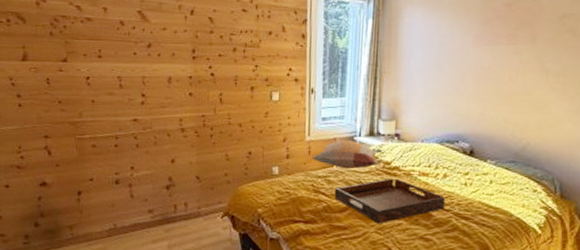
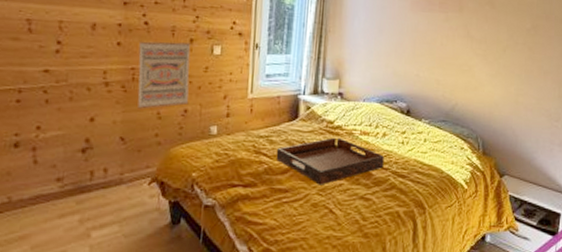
wall art: none [207,90,252,152] -> present [137,41,191,109]
decorative pillow: present [312,140,383,170] -> none [254,98,326,129]

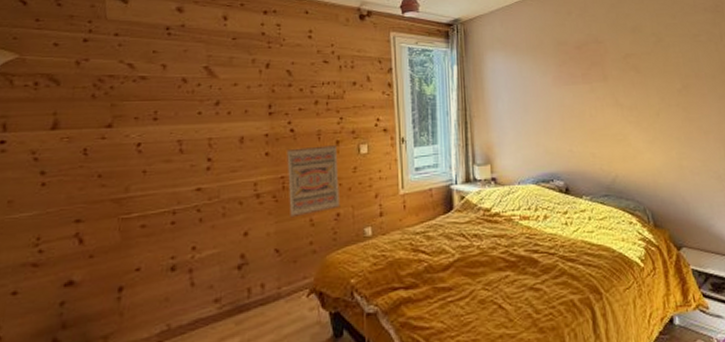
serving tray: present [276,137,384,185] -> none [435,225,550,279]

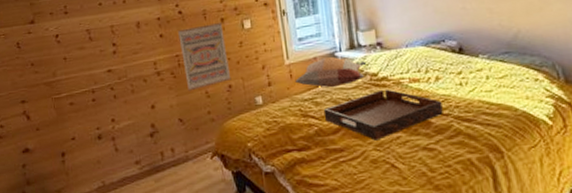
decorative pillow: none [408,190,481,222] -> present [295,57,367,88]
serving tray: none [435,225,550,279] -> present [323,89,443,141]

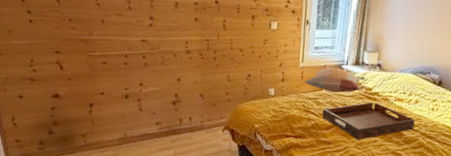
wall art: present [178,23,232,91] -> none [211,17,253,73]

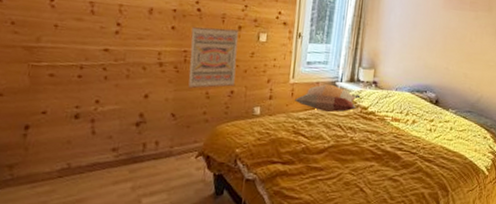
wall art: none [211,17,253,73] -> present [188,26,239,89]
serving tray: present [321,102,415,140] -> none [313,122,413,166]

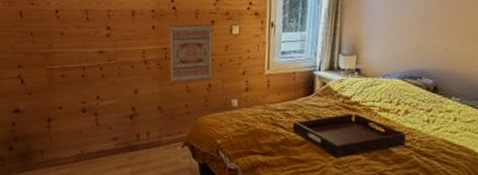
decorative pillow: present [295,84,361,113] -> none [271,74,342,104]
serving tray: none [313,122,413,166] -> present [292,113,406,159]

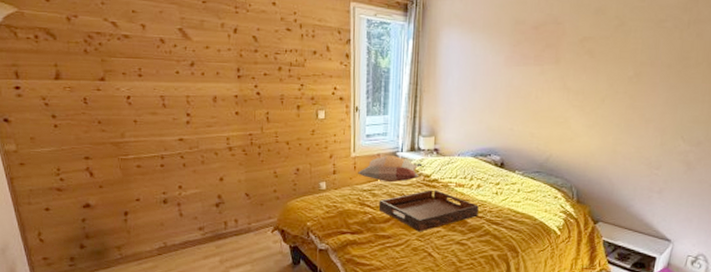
wall art: present [169,23,212,84] -> none [254,109,300,169]
decorative pillow: none [271,74,342,104] -> present [358,156,423,183]

